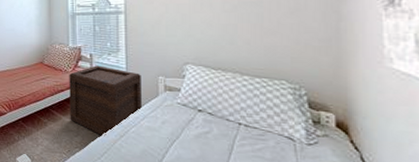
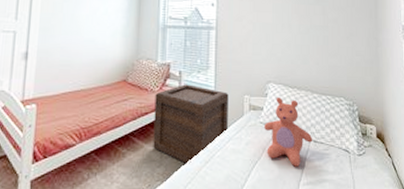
teddy bear: none [182,78,243,150] -> present [264,96,313,167]

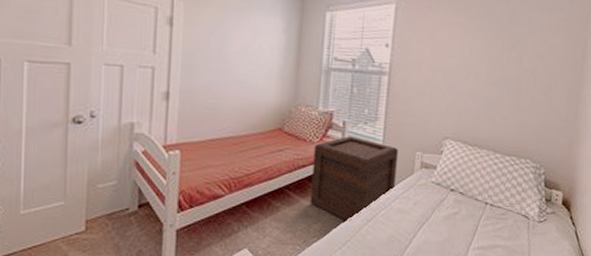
teddy bear: present [264,96,313,167] -> none [436,155,490,231]

